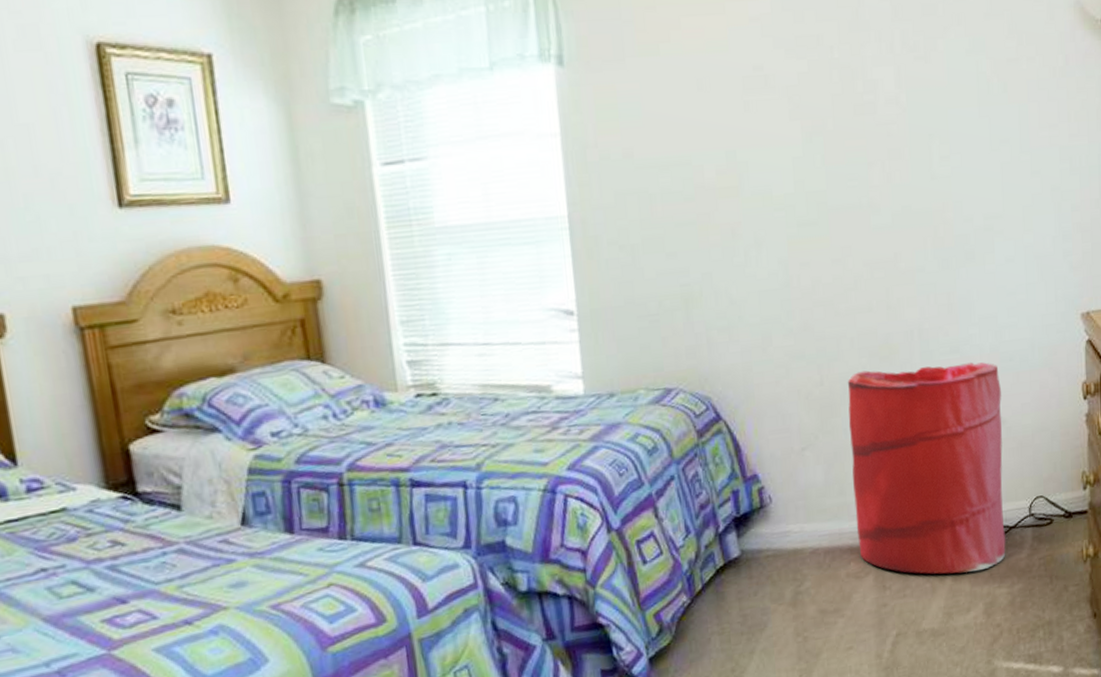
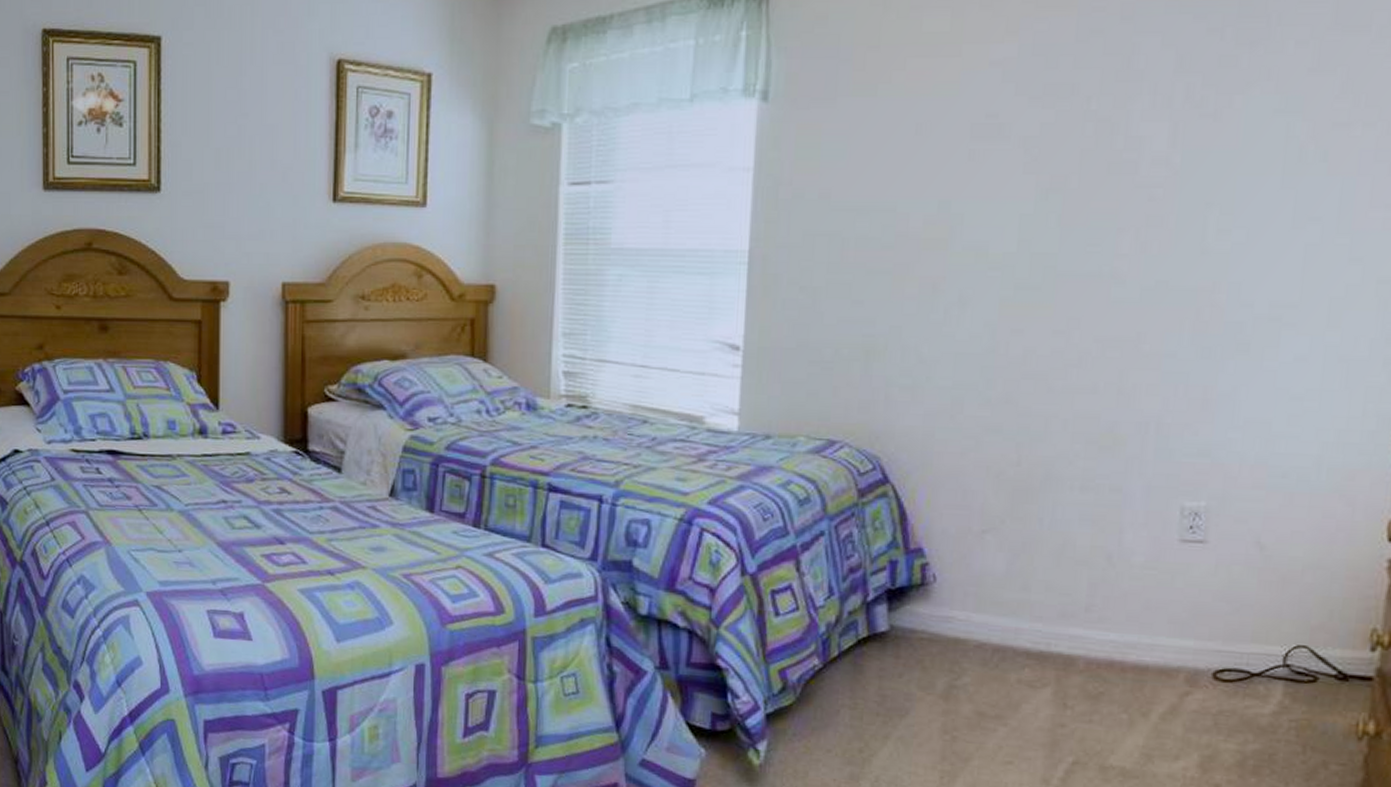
laundry hamper: present [847,362,1006,574] -> none [1038,458,1265,716]

